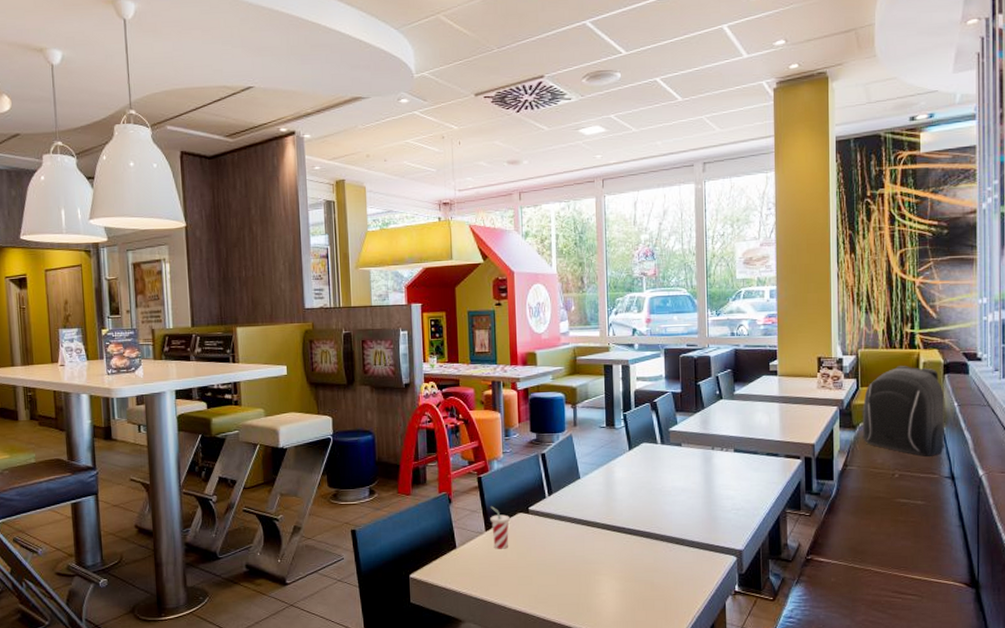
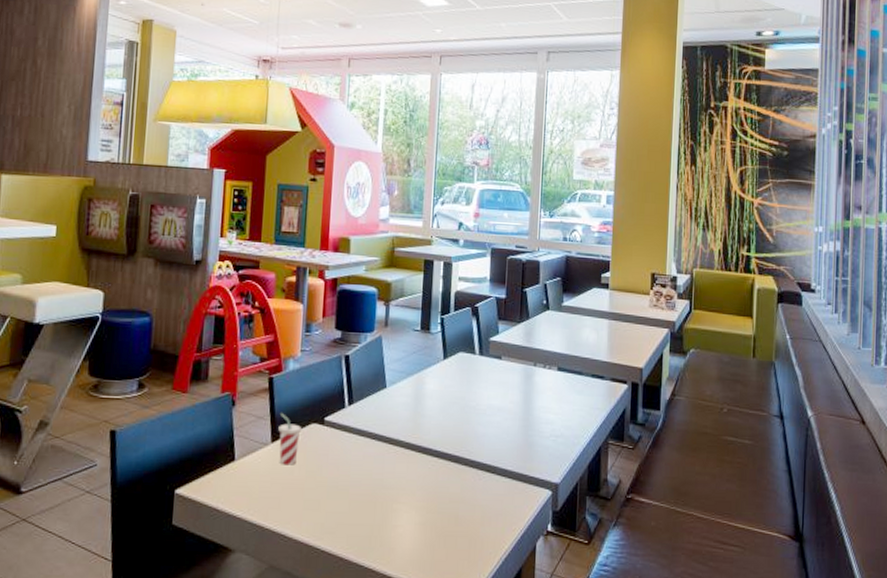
backpack: present [861,366,945,457] -> none [692,290,778,392]

